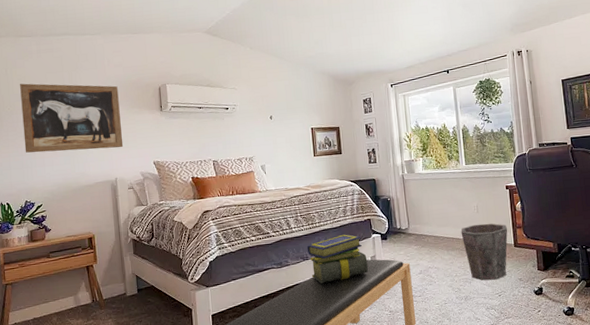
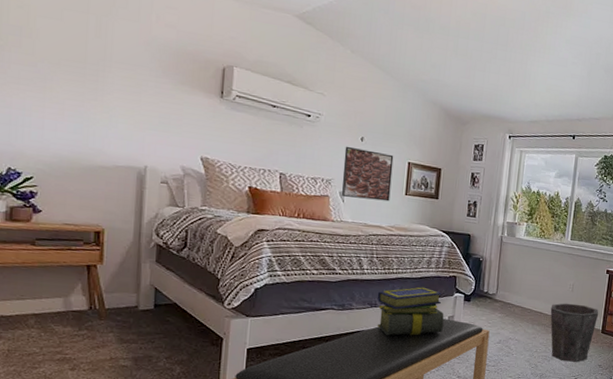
wall art: present [20,83,124,153] -> none [16,13,166,131]
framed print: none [259,125,302,169] -> present [342,146,394,202]

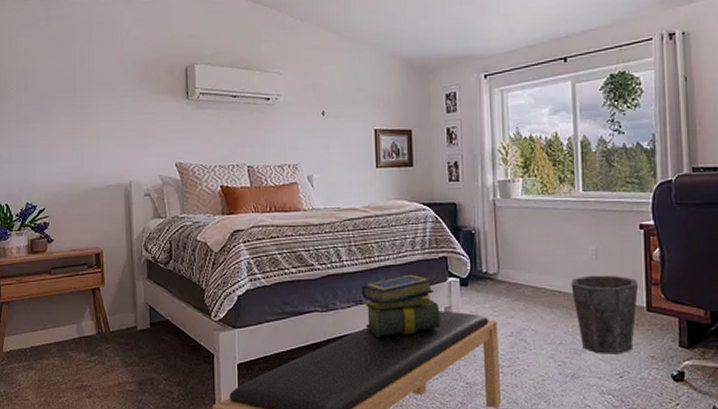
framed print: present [342,146,394,202] -> none [307,124,360,181]

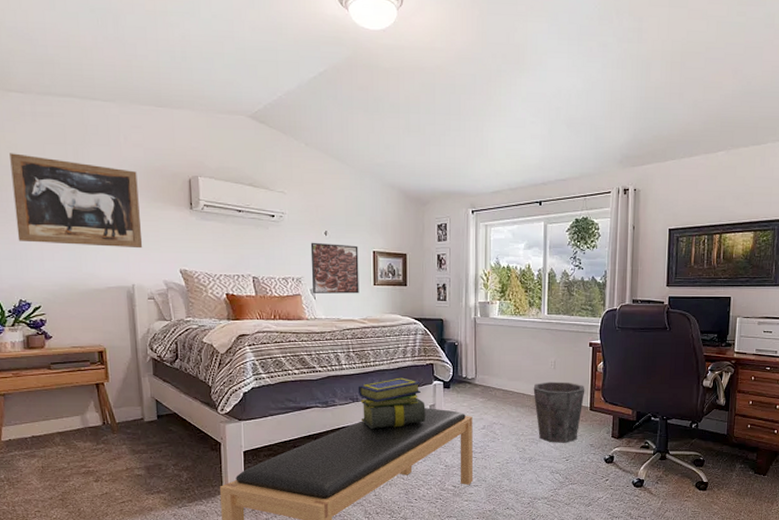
wall art: none [25,57,141,144] -> present [10,153,143,249]
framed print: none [307,124,360,181] -> present [310,242,359,294]

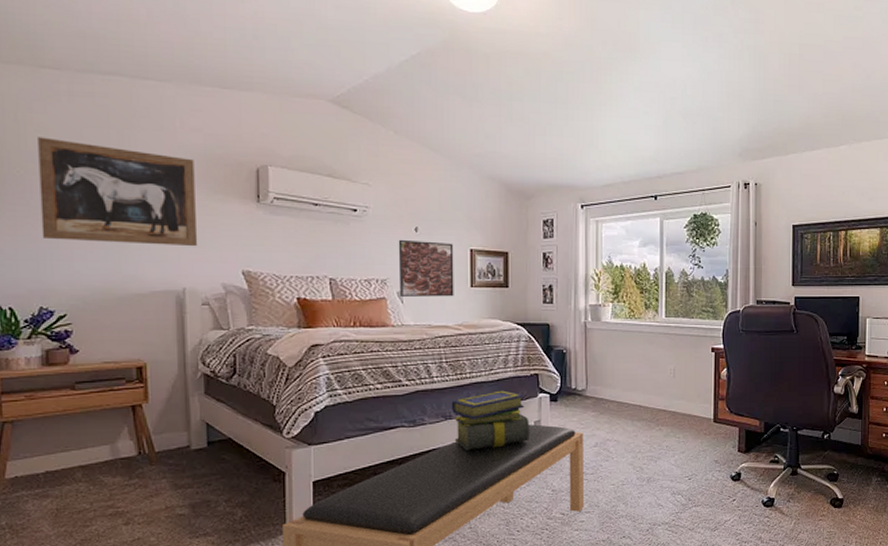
waste bin: present [533,381,585,443] -> none [651,391,708,460]

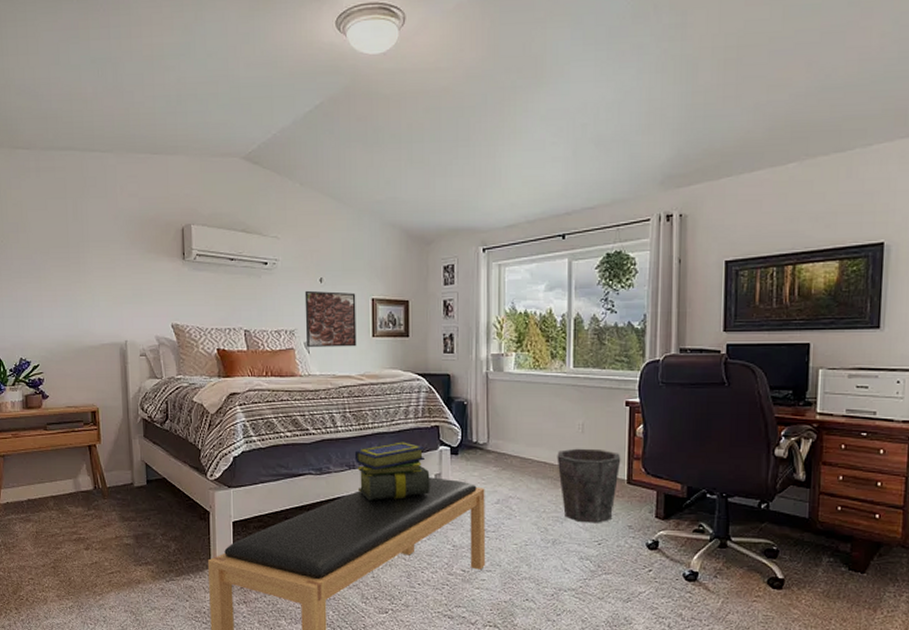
wall art: present [38,137,198,247] -> none [15,210,136,303]
waste bin: none [651,391,708,460] -> present [557,448,621,523]

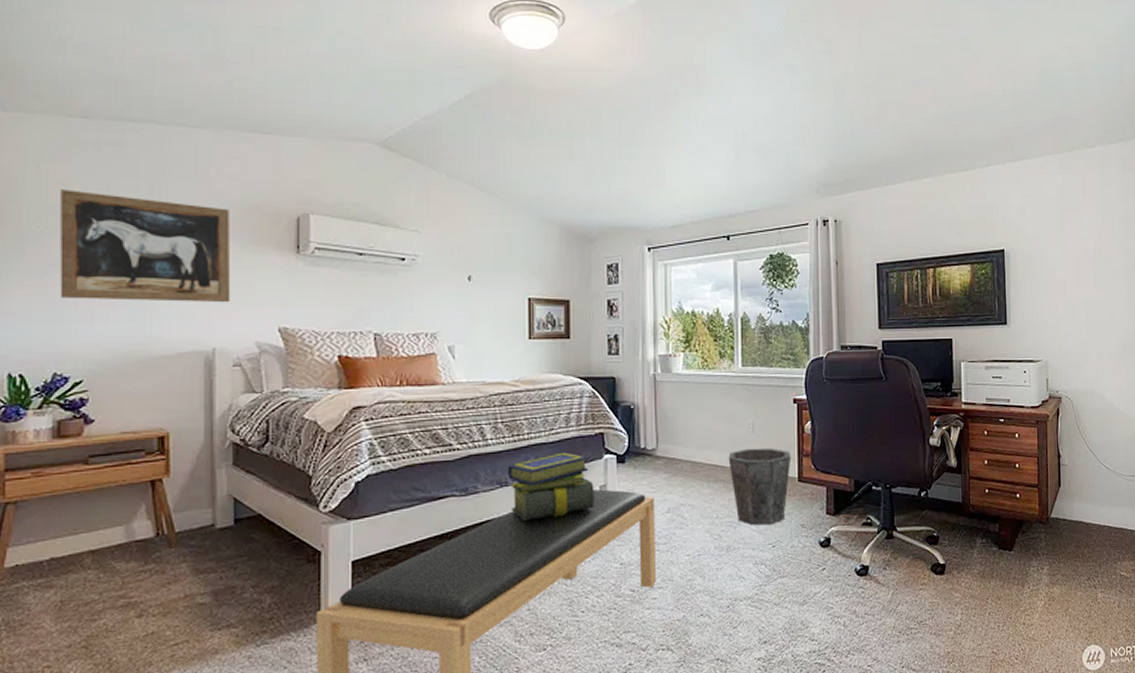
wall art: none [15,210,136,303] -> present [60,189,231,303]
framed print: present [304,290,357,347] -> none [450,289,511,351]

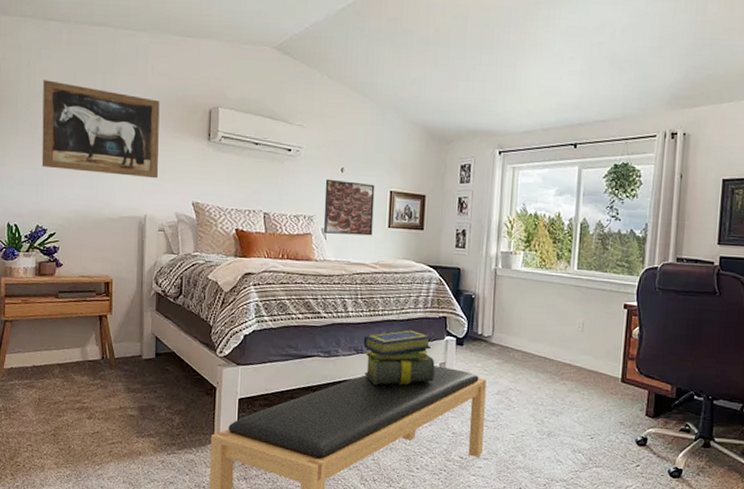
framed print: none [450,289,511,351] -> present [324,179,375,236]
waste bin: present [728,447,791,526] -> none [556,345,617,418]

